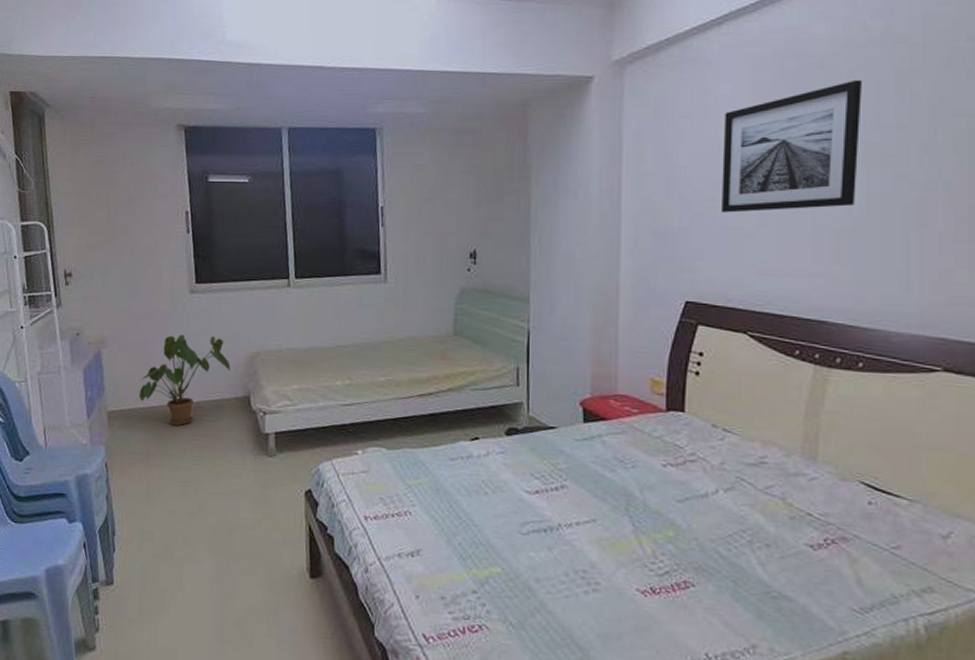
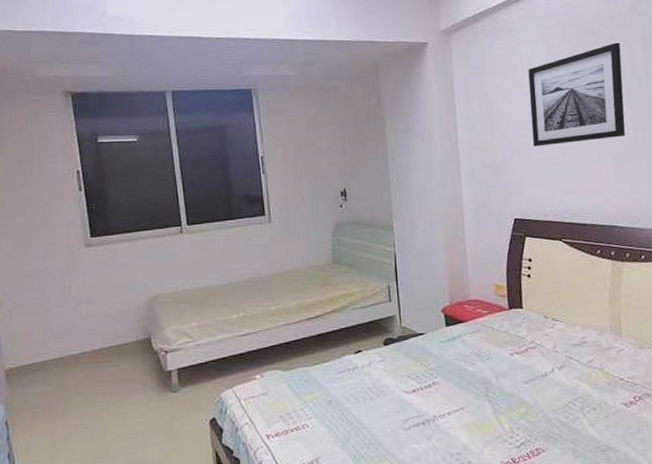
house plant: present [139,335,231,426] -> none [38,285,130,374]

